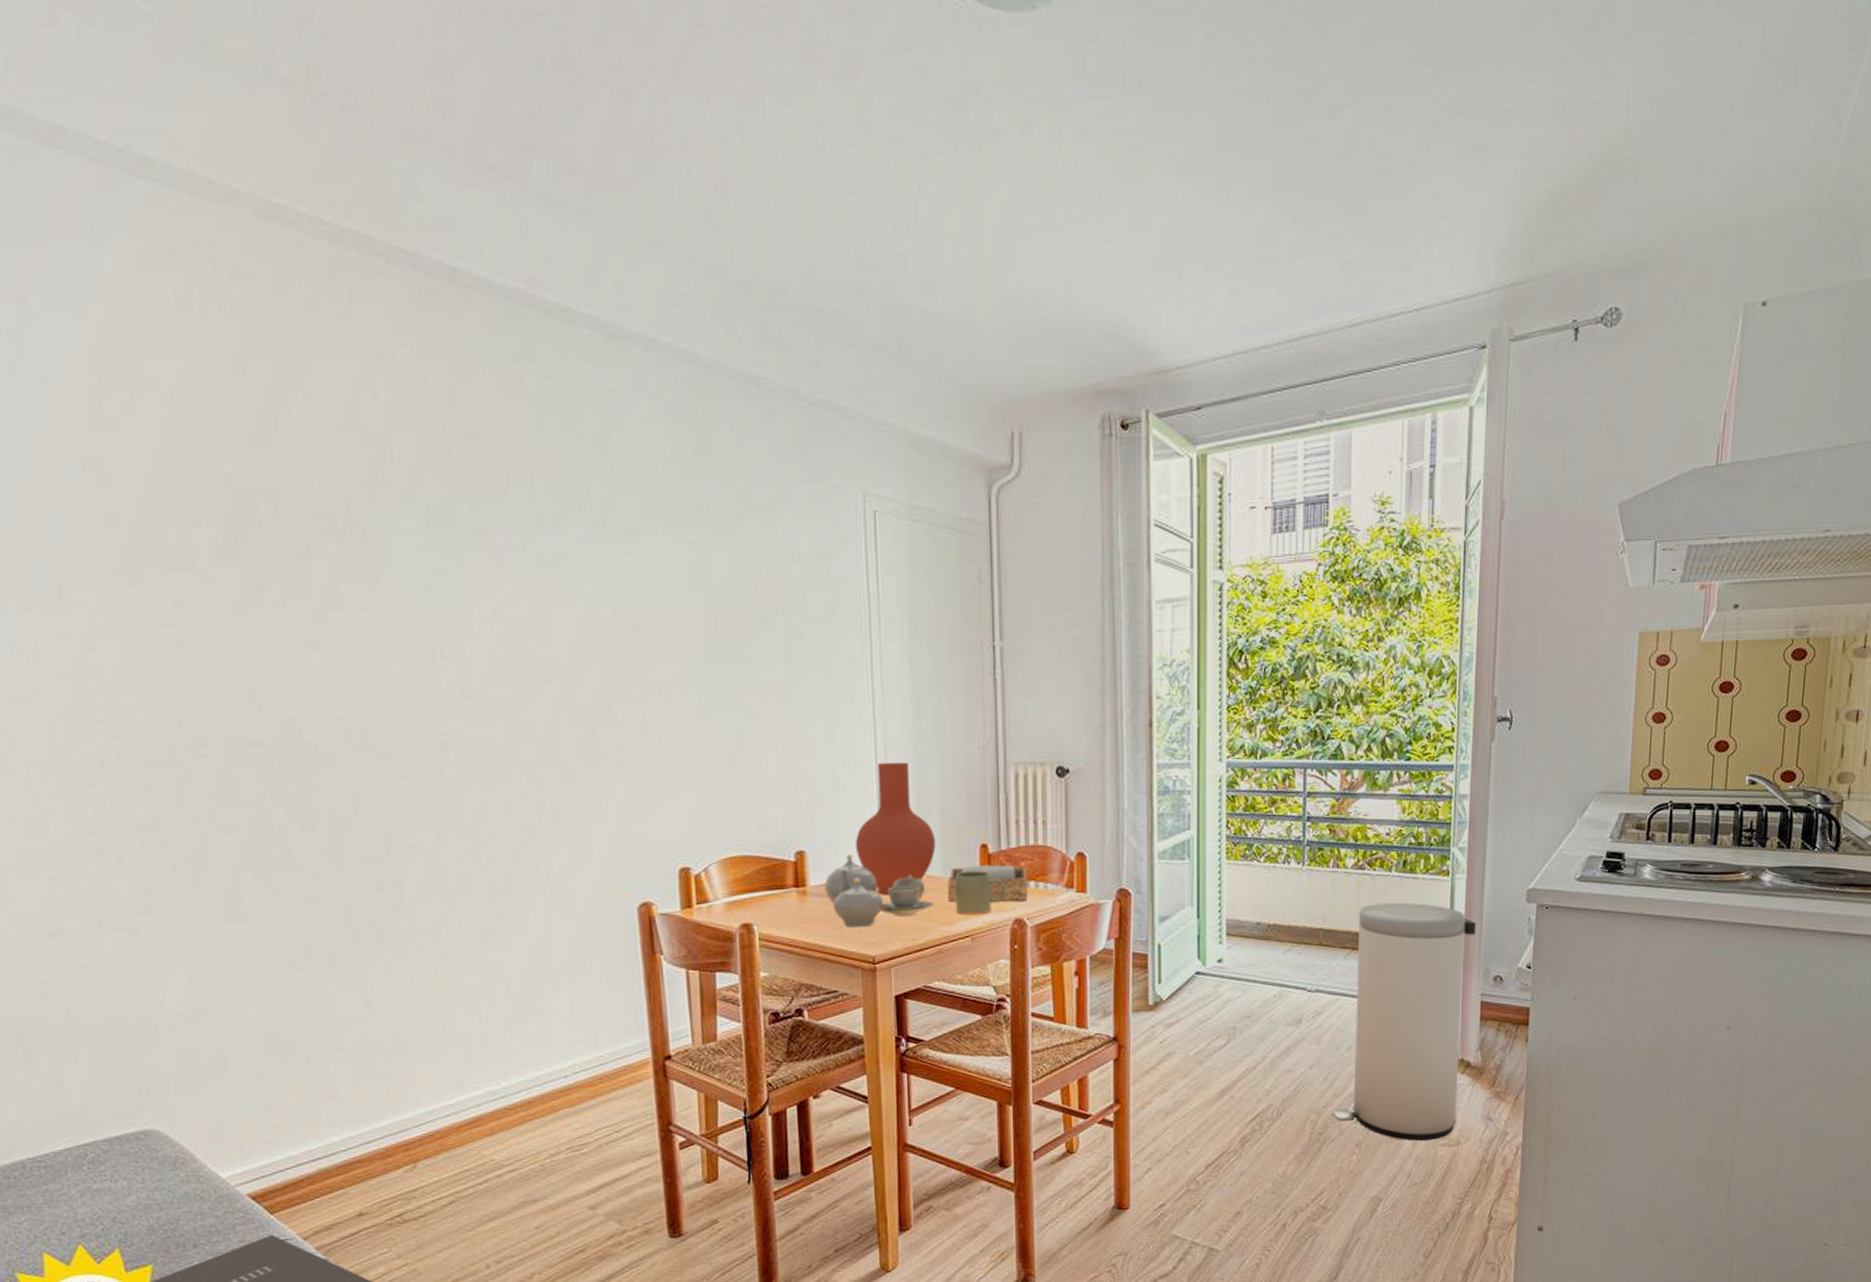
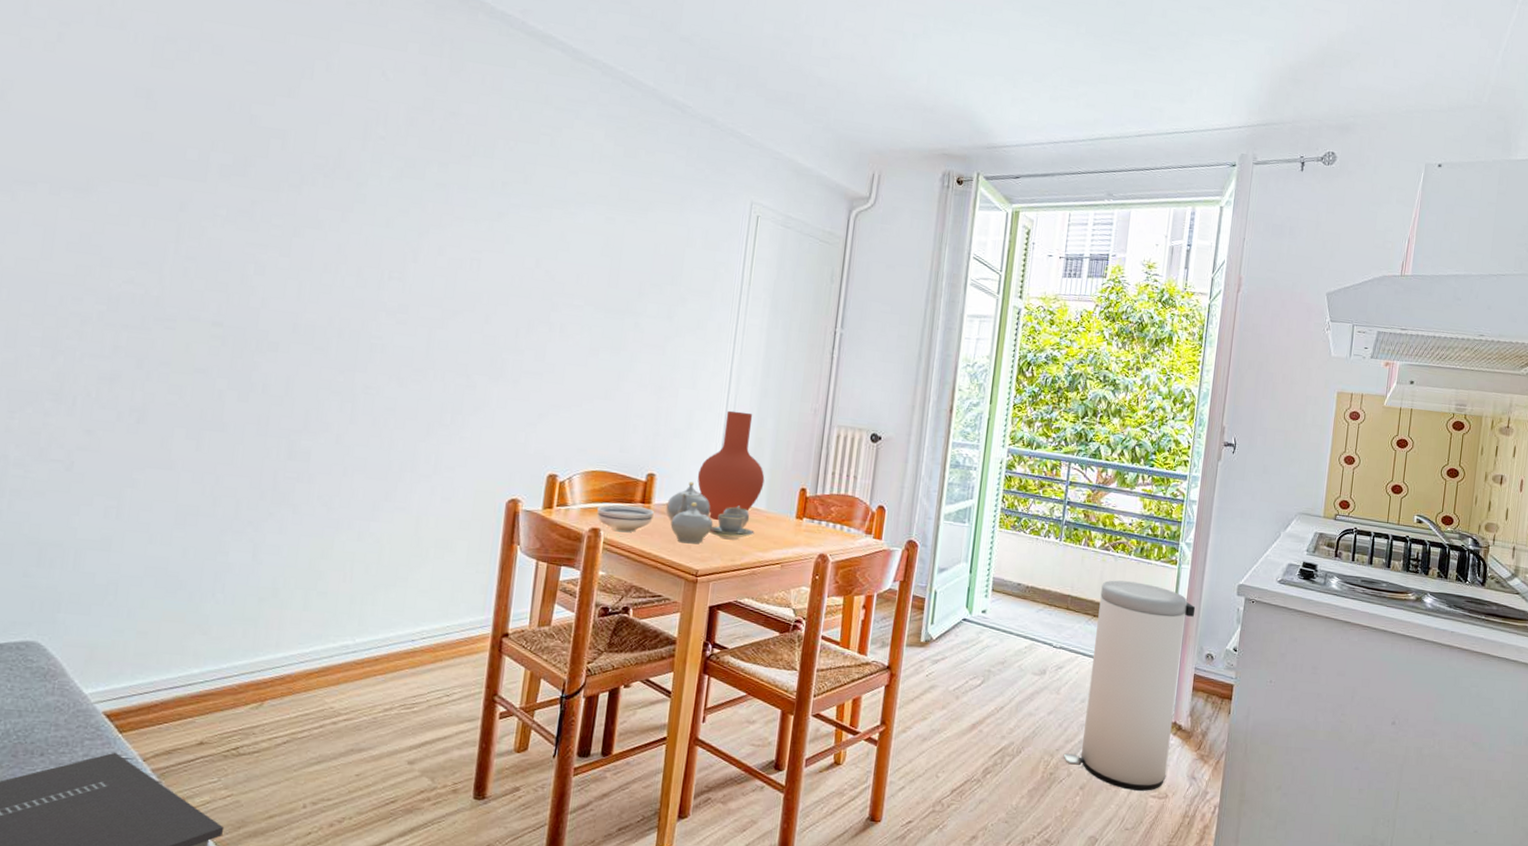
bowl: none [745,892,812,924] -> present [597,504,654,532]
napkin holder: present [947,864,1028,903] -> none [766,504,836,541]
mug: present [954,871,1006,916] -> none [771,508,816,547]

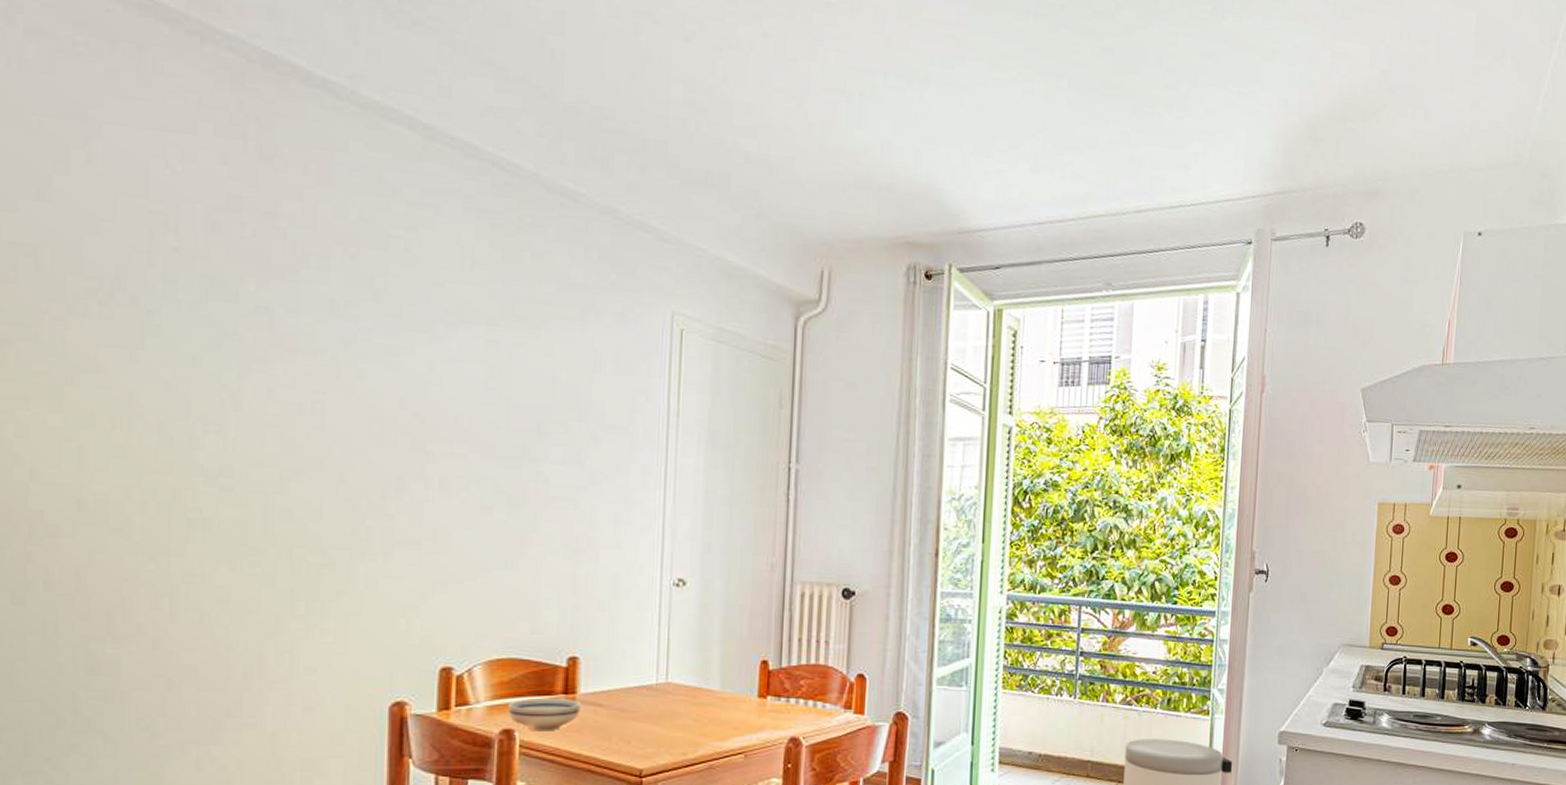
tea set: present [665,482,755,544] -> none [595,663,709,739]
vase: present [697,410,765,520] -> none [631,572,716,707]

